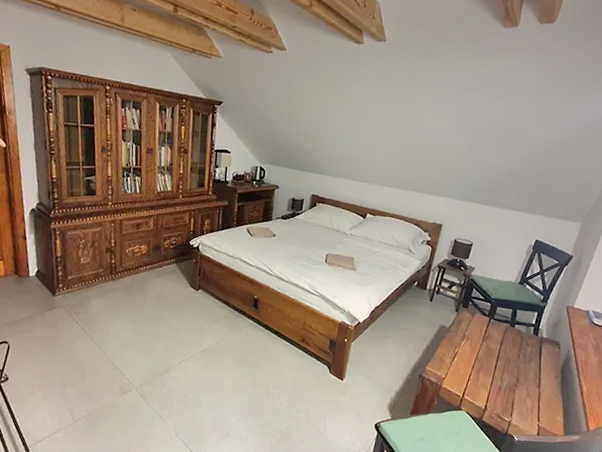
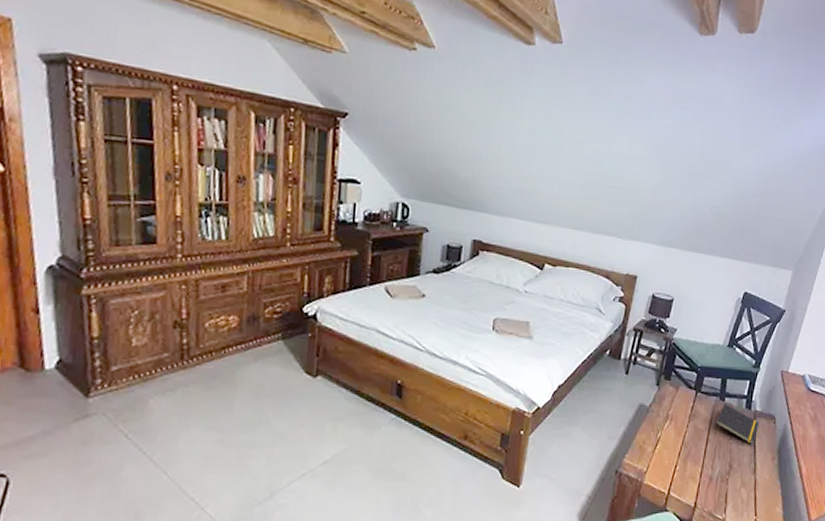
notepad: none [505,330,545,364] -> present [715,404,759,444]

